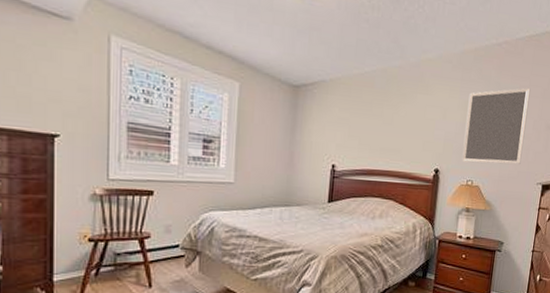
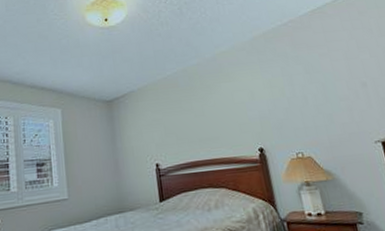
home mirror: present [462,87,531,165] -> none [271,53,349,136]

